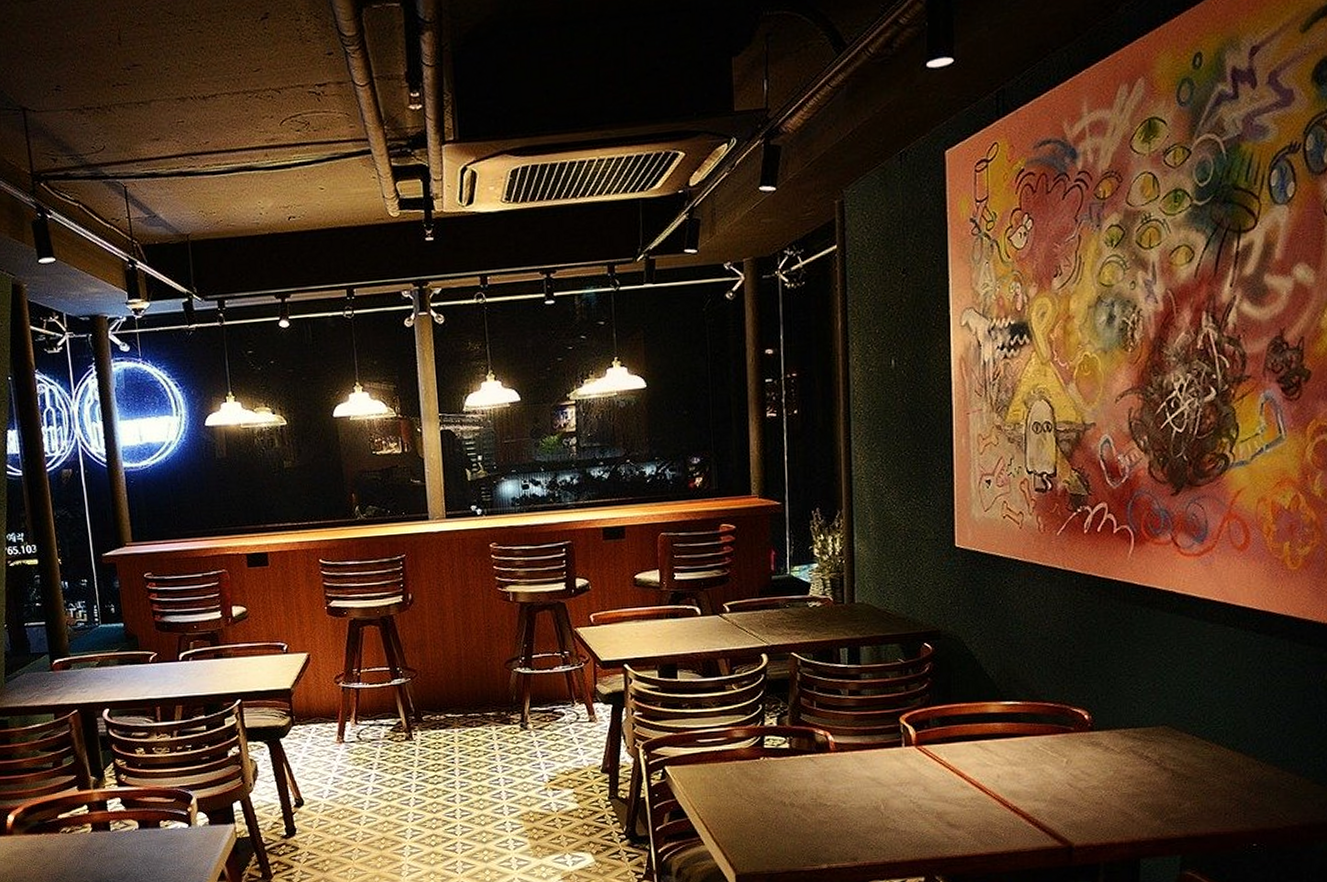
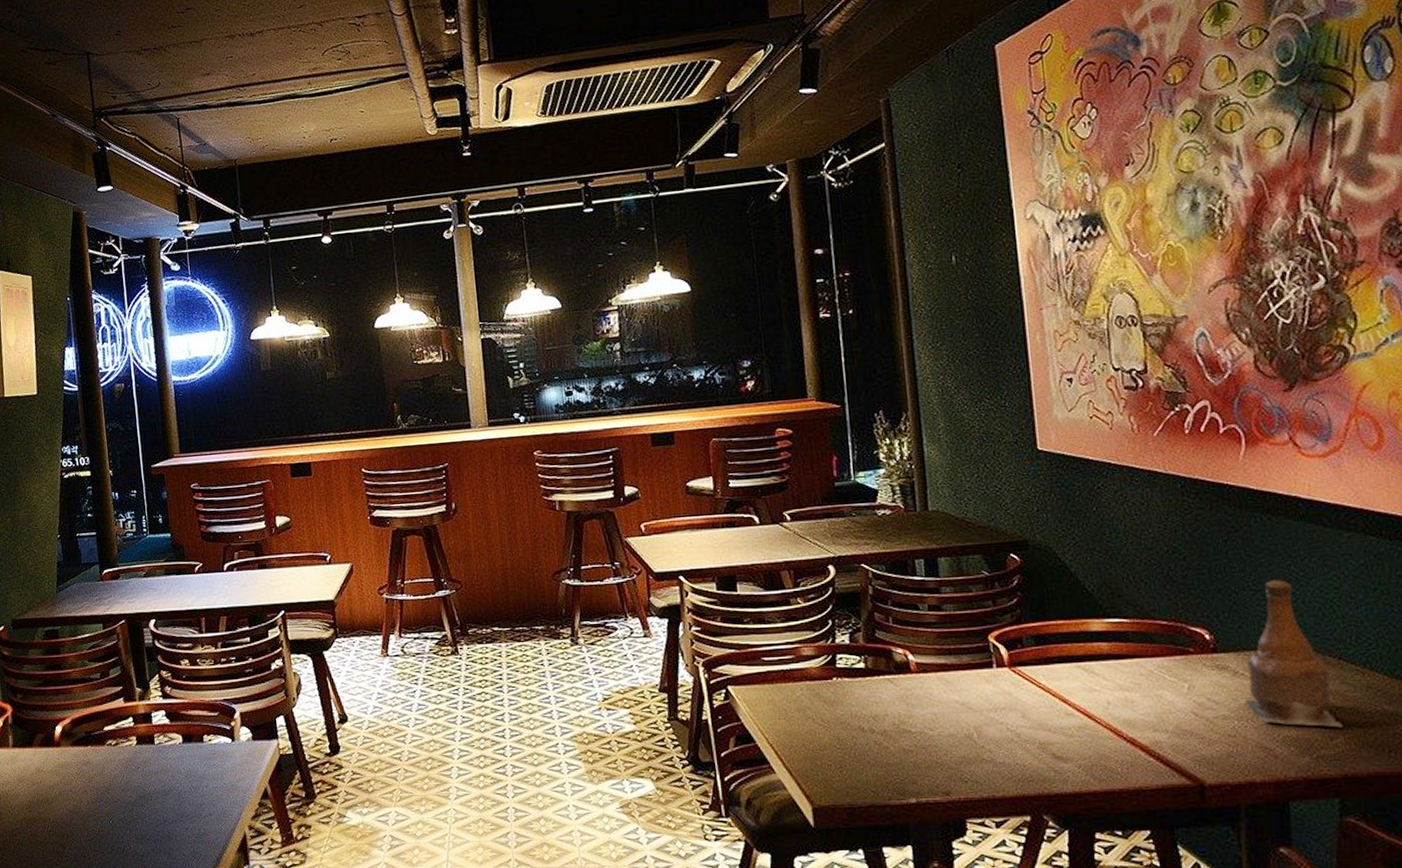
bottle: none [1112,666,1190,795] -> present [1245,580,1343,728]

